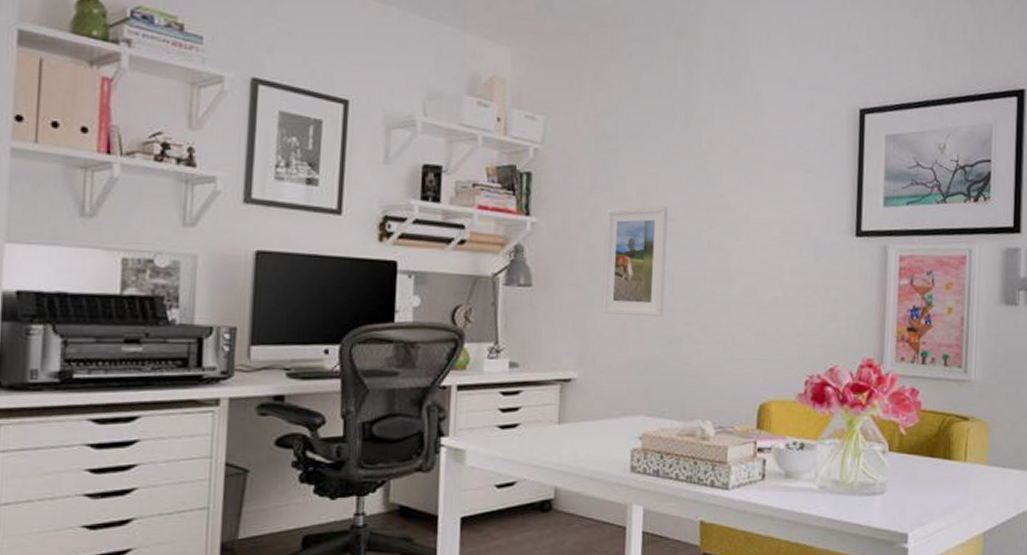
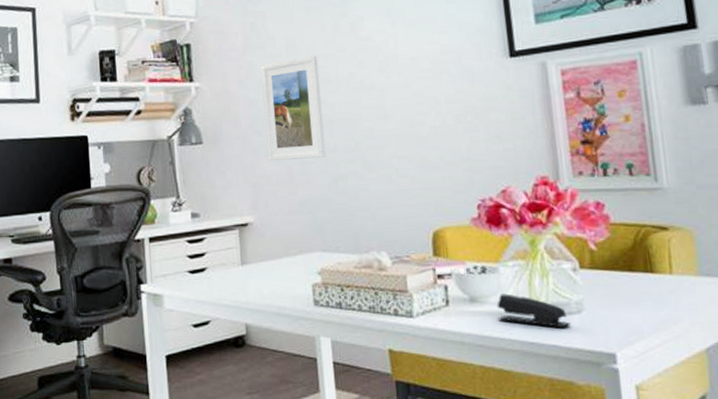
stapler: none [809,471,873,506] -> present [497,293,570,327]

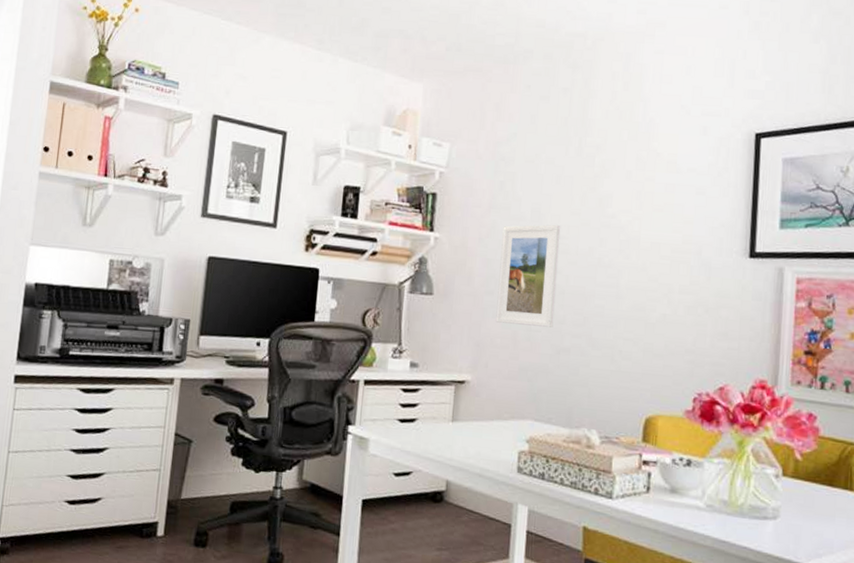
stapler: present [497,293,570,327] -> none [695,489,764,531]

